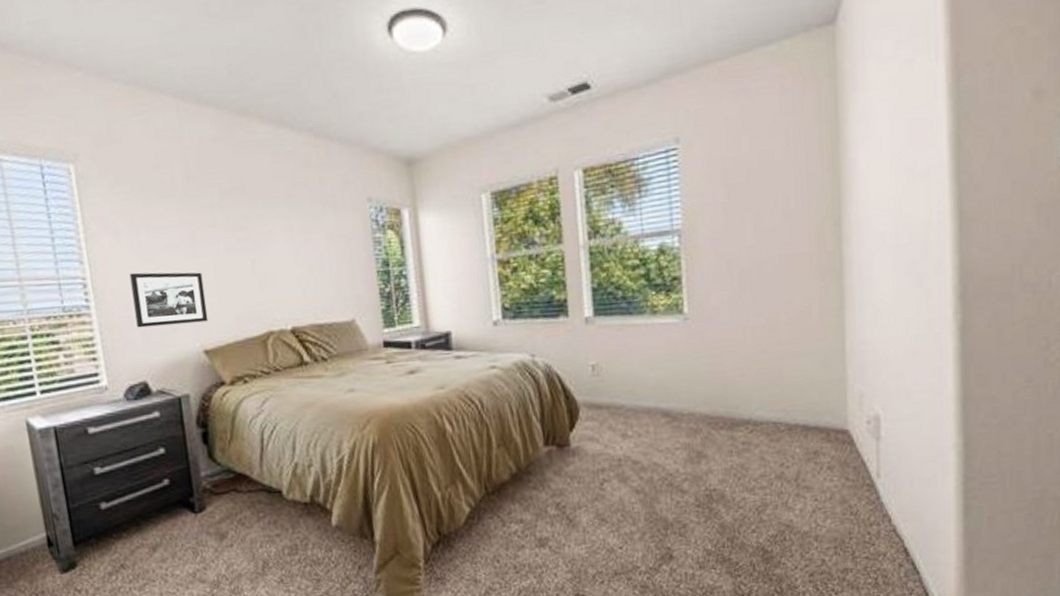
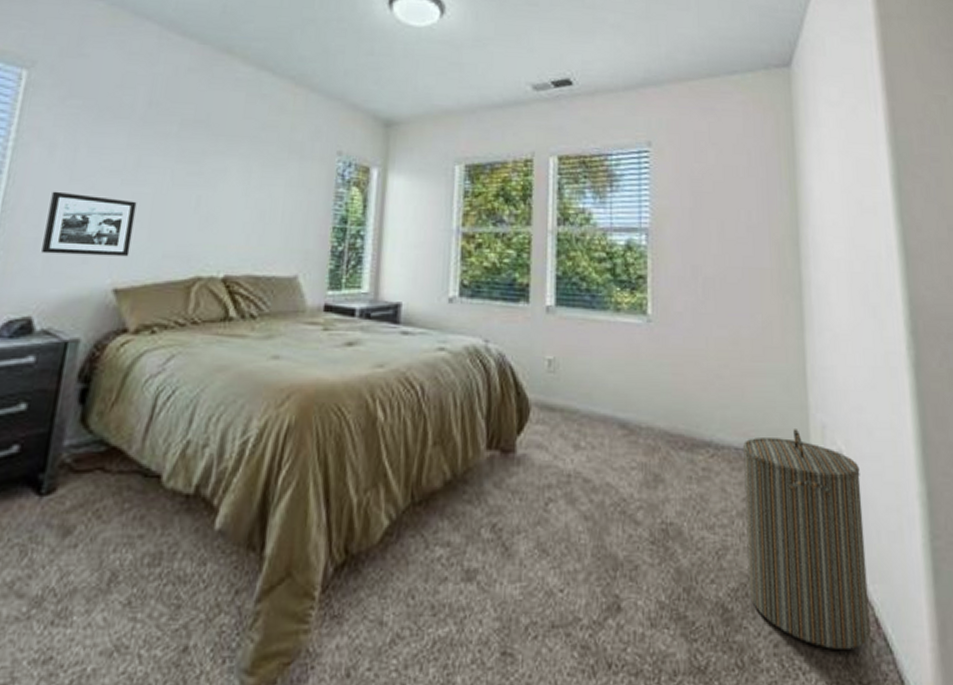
laundry hamper: none [780,400,900,574] -> present [742,429,871,649]

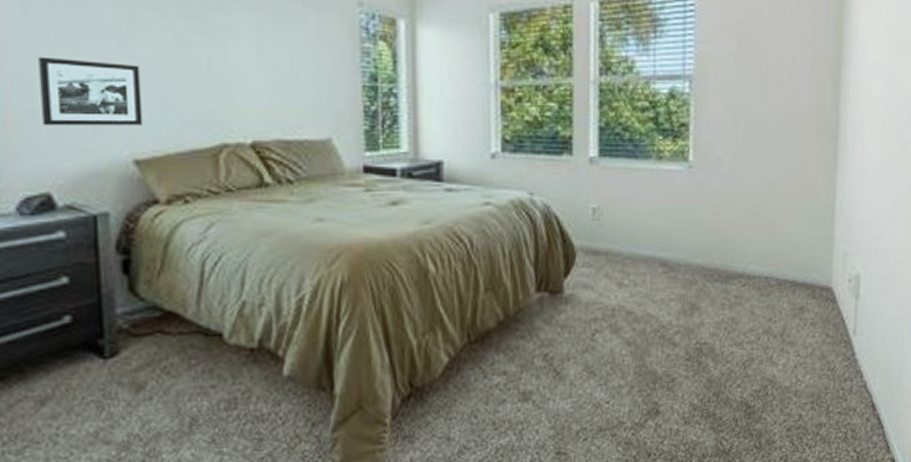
laundry hamper: present [742,429,871,649] -> none [769,258,873,429]

